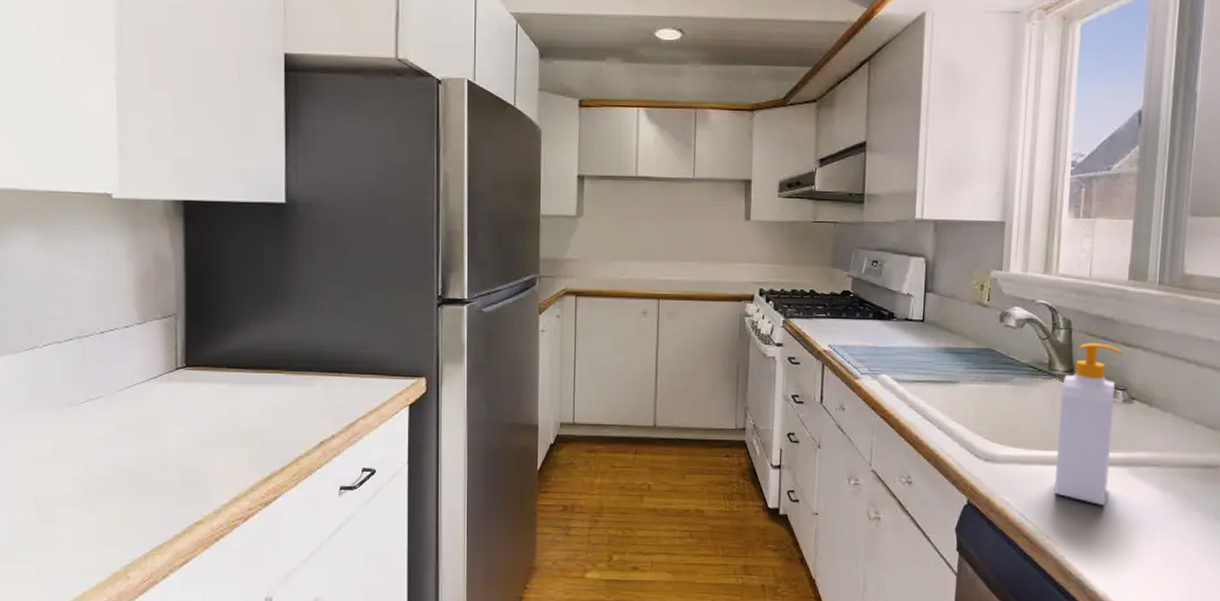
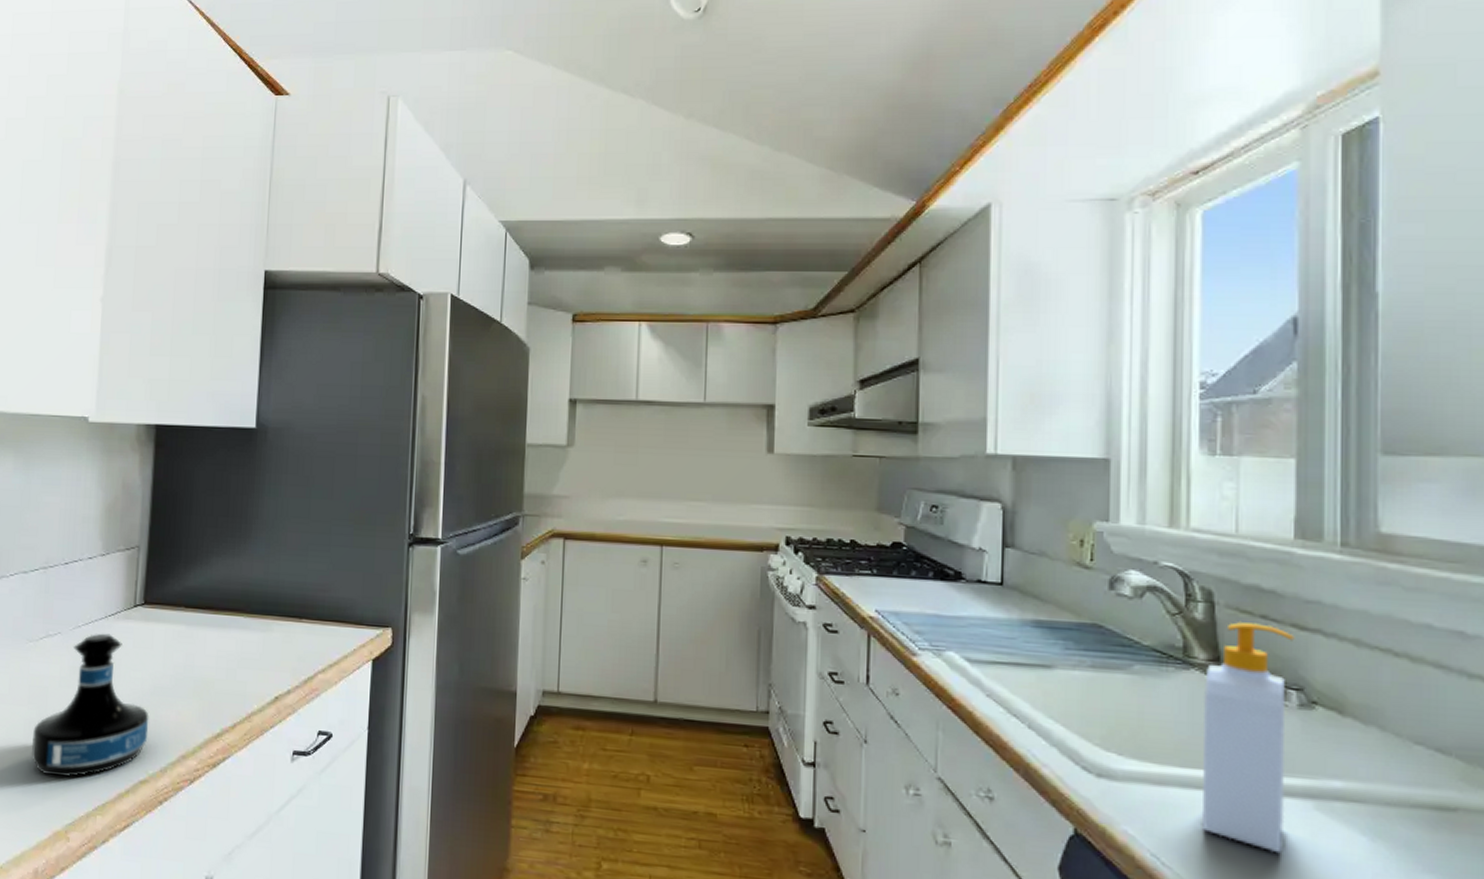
tequila bottle: none [83,395,200,525] -> present [32,633,149,777]

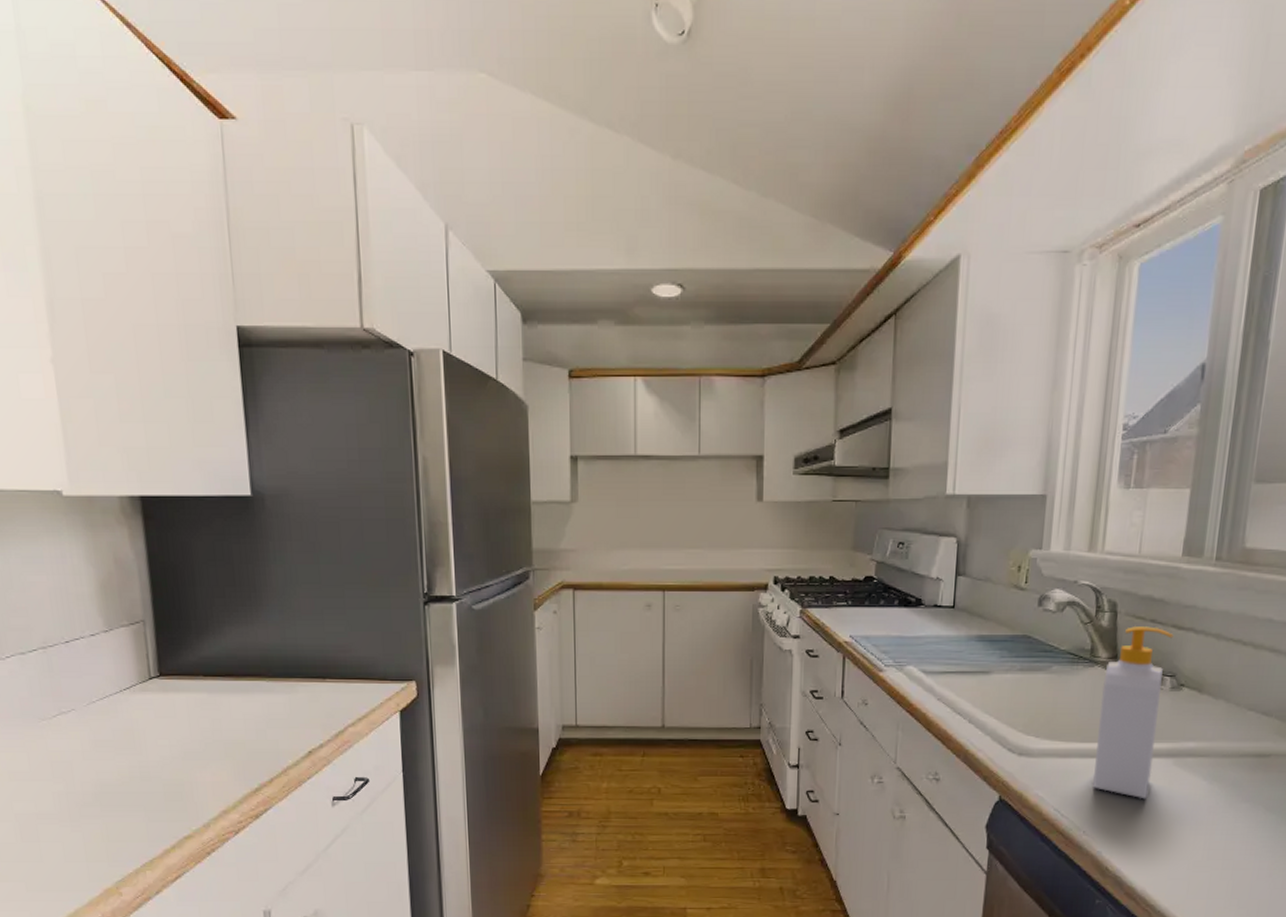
tequila bottle: present [32,633,149,777] -> none [64,706,186,841]

